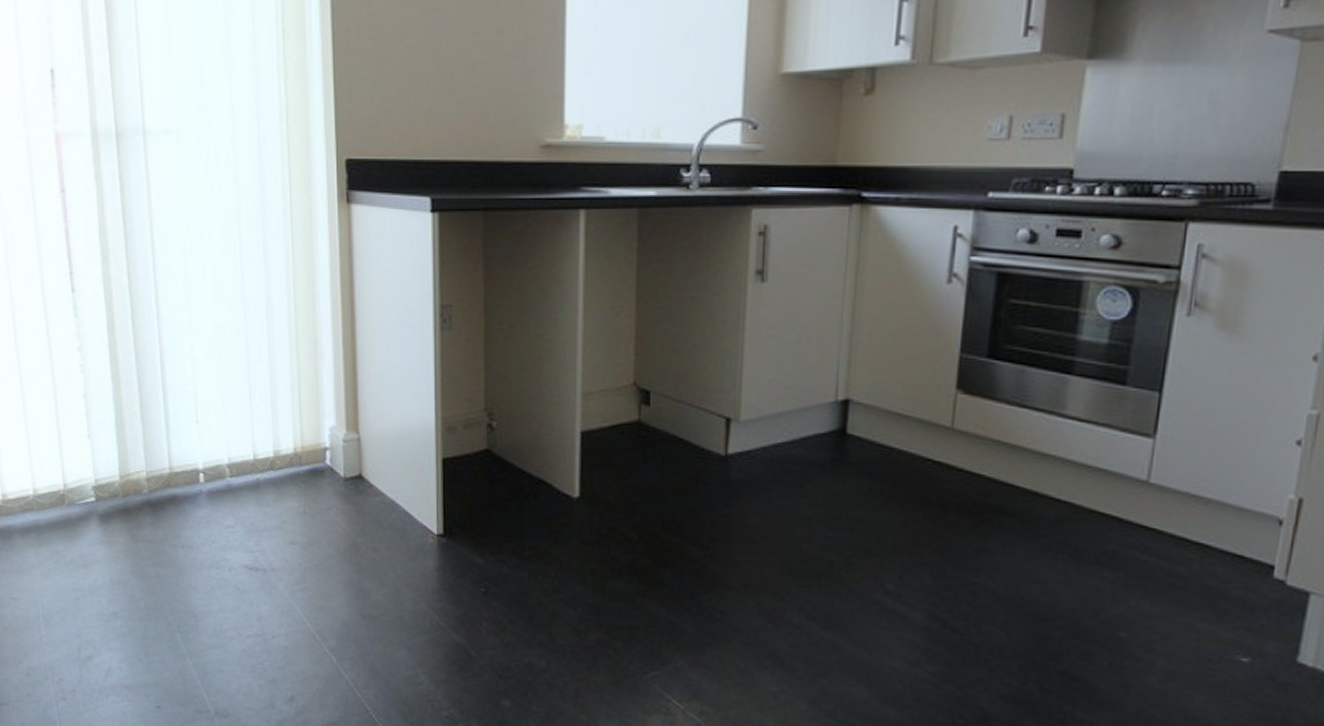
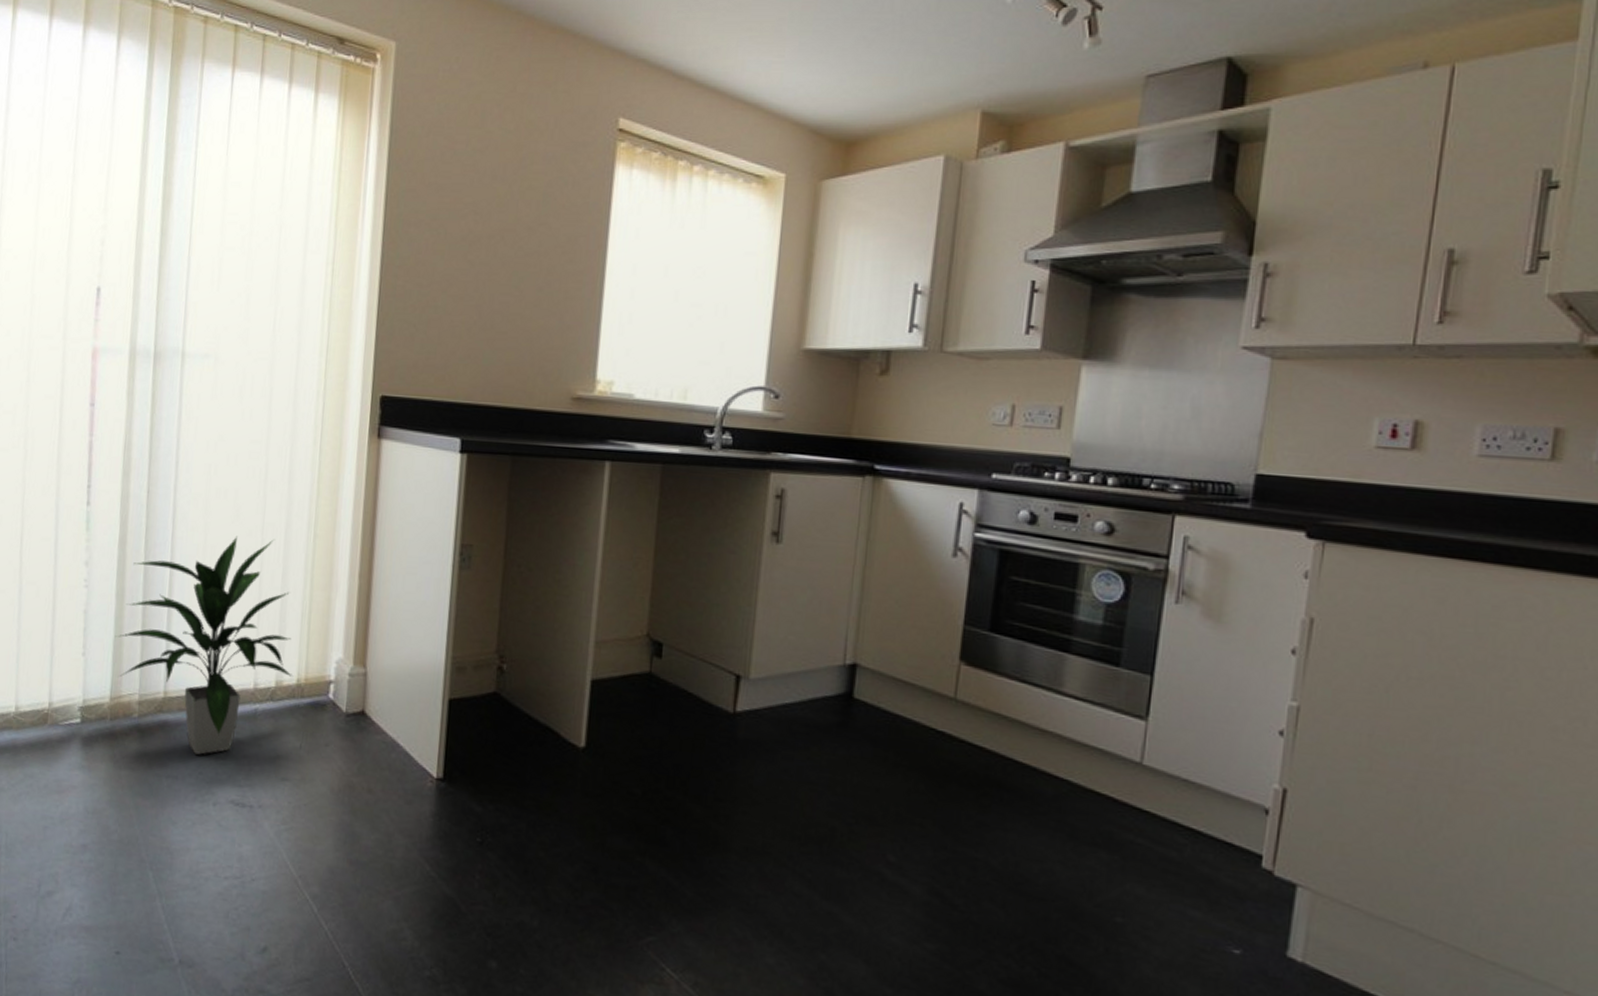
indoor plant: none [116,312,290,525] -> present [115,536,294,755]

